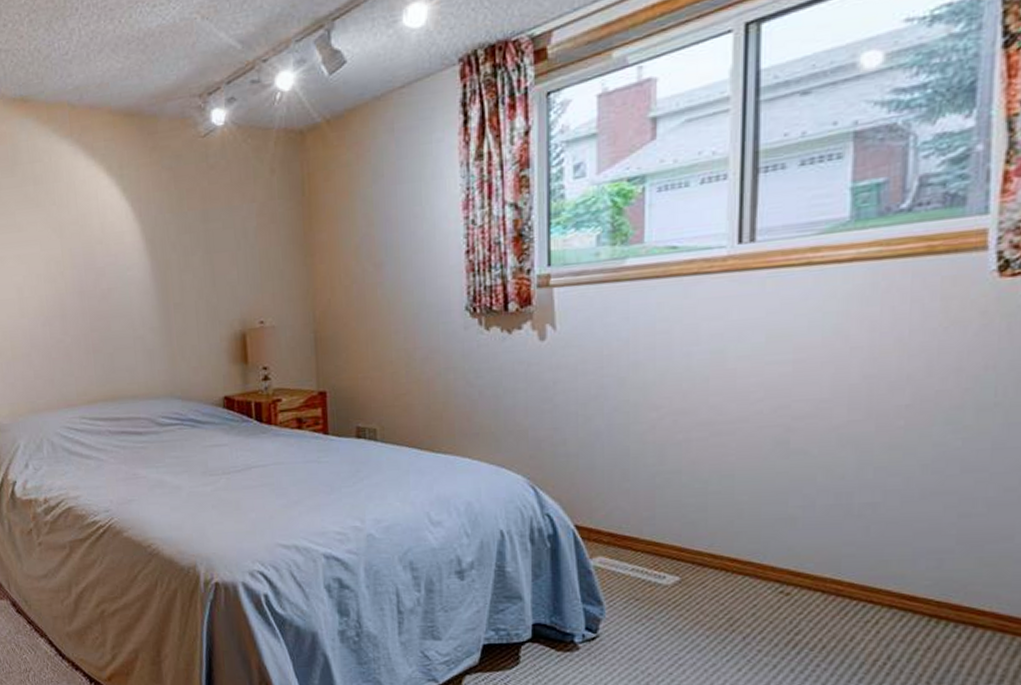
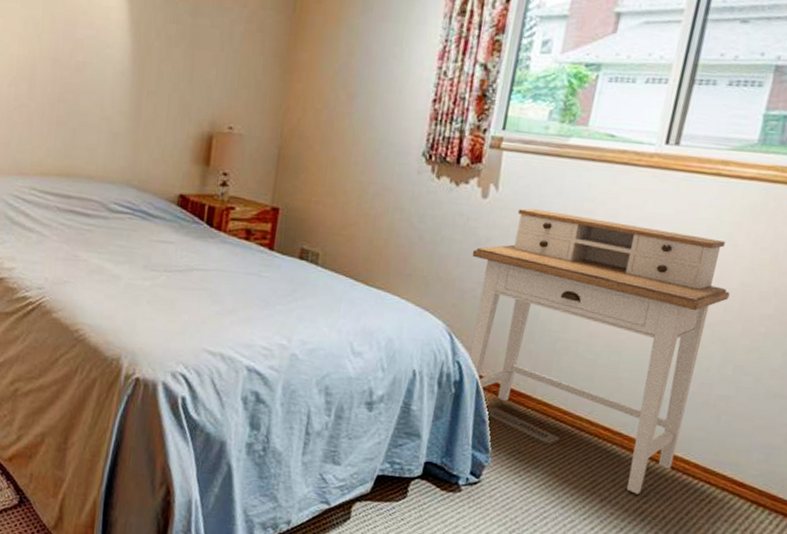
desk: none [540,334,852,626] -> present [469,208,730,494]

